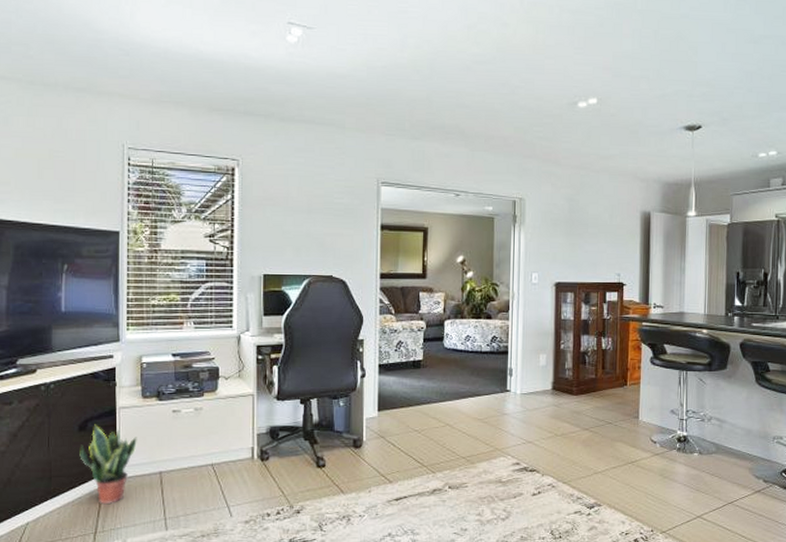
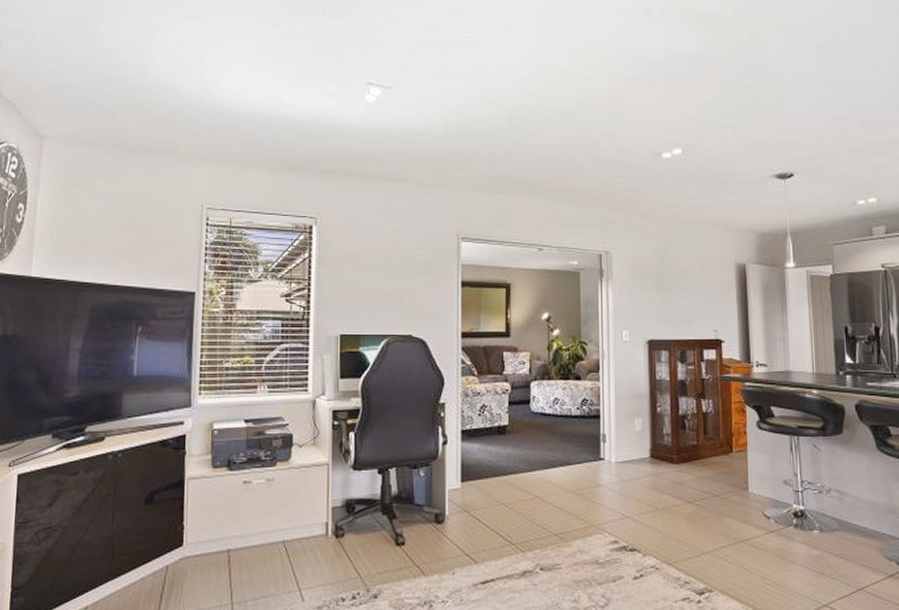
potted plant: present [79,424,137,504] -> none [144,496,205,585]

